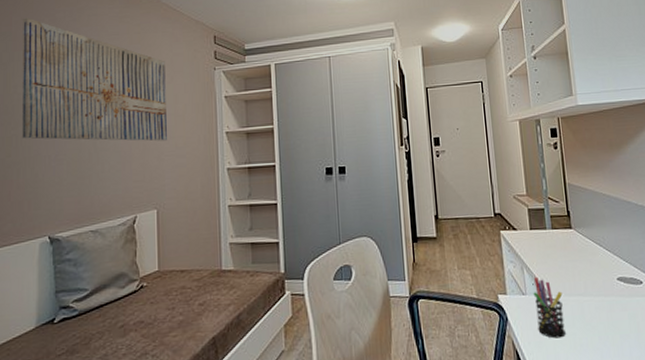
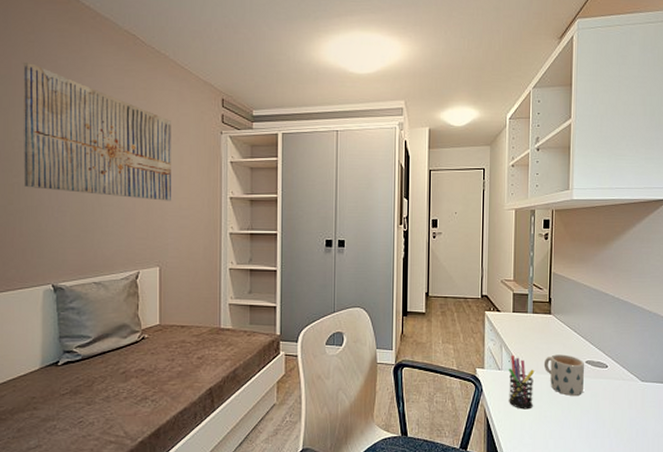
mug: none [571,272,620,319] -> present [543,354,584,396]

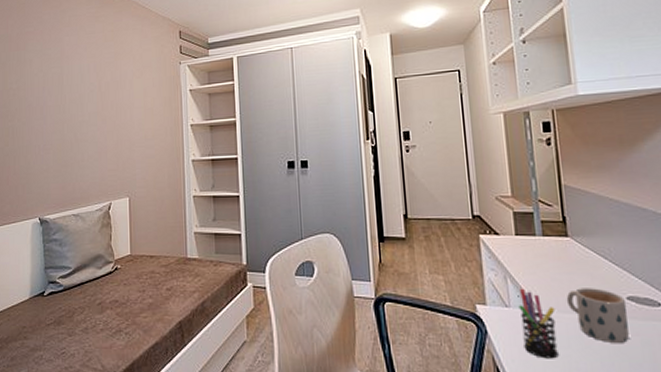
wall art: present [23,62,171,201] -> none [17,21,137,133]

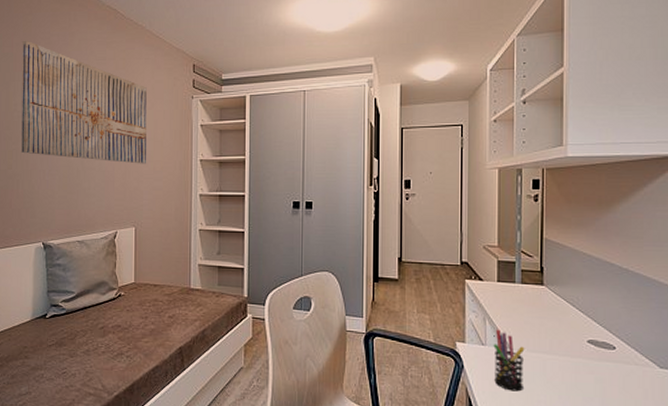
wall art: none [17,21,137,133] -> present [21,40,147,164]
mug: present [566,288,629,343] -> none [535,331,585,380]

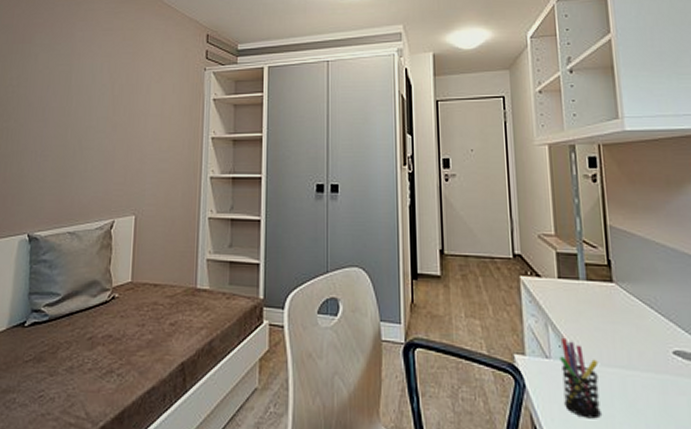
wall art: present [21,40,147,164] -> none [13,11,155,143]

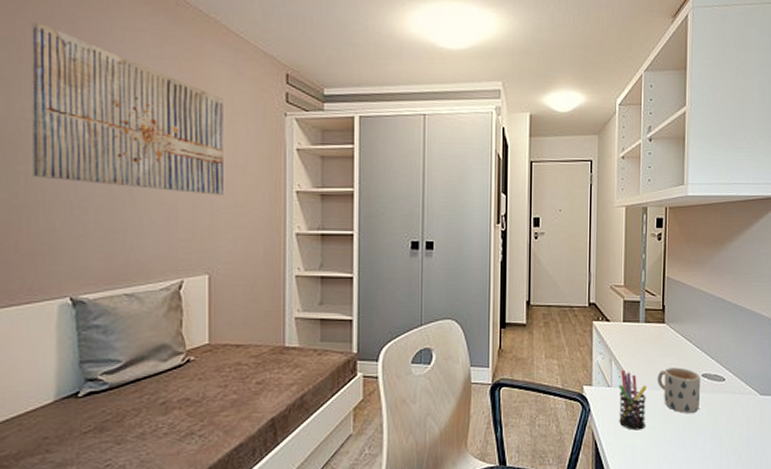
wall art: none [13,11,155,143] -> present [32,21,223,195]
mug: none [610,339,675,403] -> present [657,367,700,413]

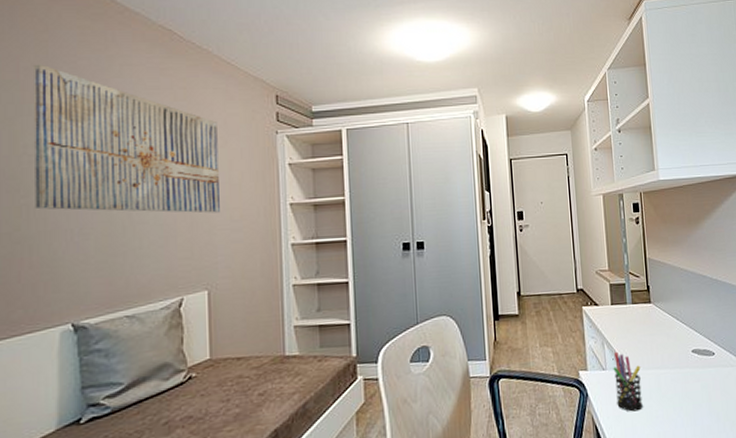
mug: present [657,367,700,413] -> none [649,345,693,391]

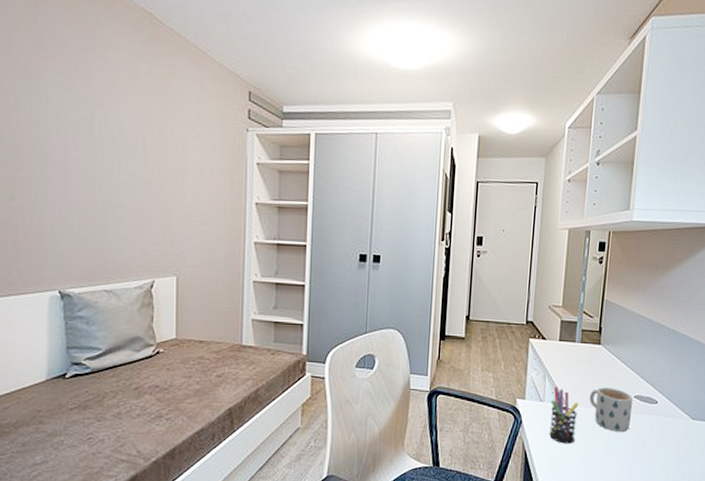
wall art: present [34,64,220,213] -> none [25,39,191,204]
mug: none [649,345,693,391] -> present [589,387,633,432]

